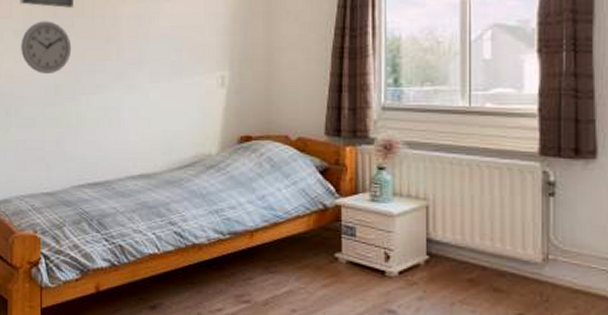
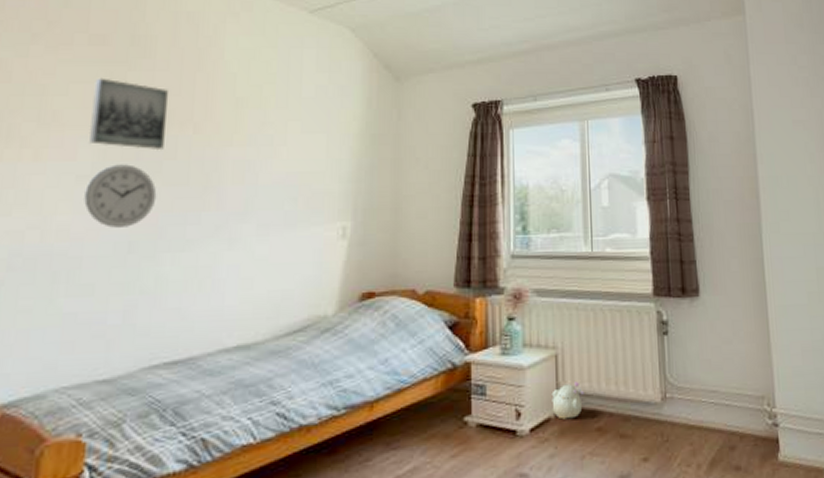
plush toy: none [421,233,456,268] -> present [551,382,584,420]

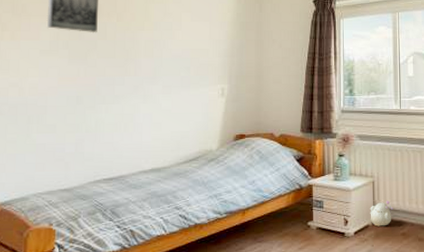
wall clock: present [84,164,157,228] -> none [46,43,94,87]

